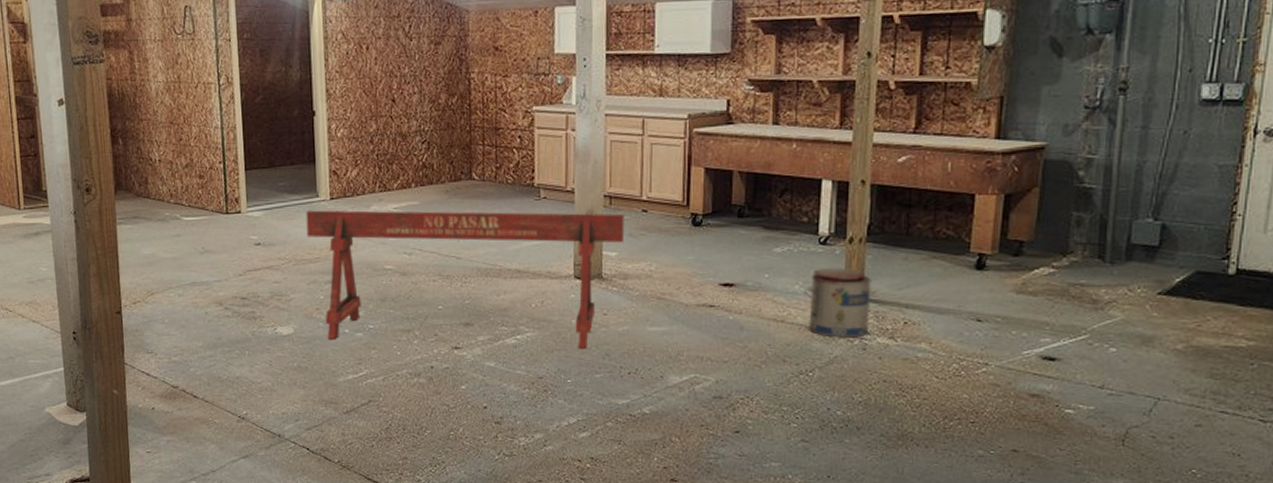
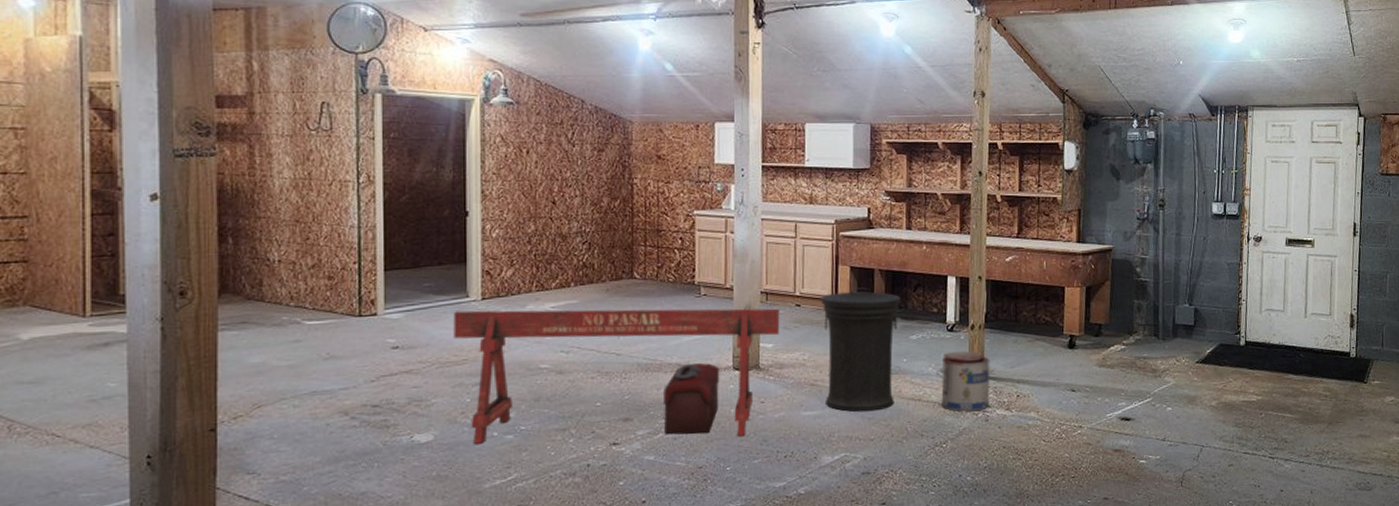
toolbox: none [503,270,561,344] -> present [664,363,720,435]
trash can: none [671,192,765,331] -> present [821,287,902,412]

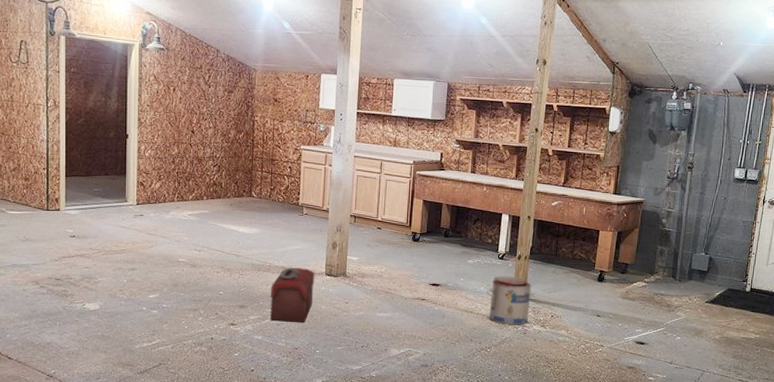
sawhorse: present [453,308,780,444] -> none [115,212,364,327]
trash can: present [821,287,902,412] -> none [396,218,463,318]

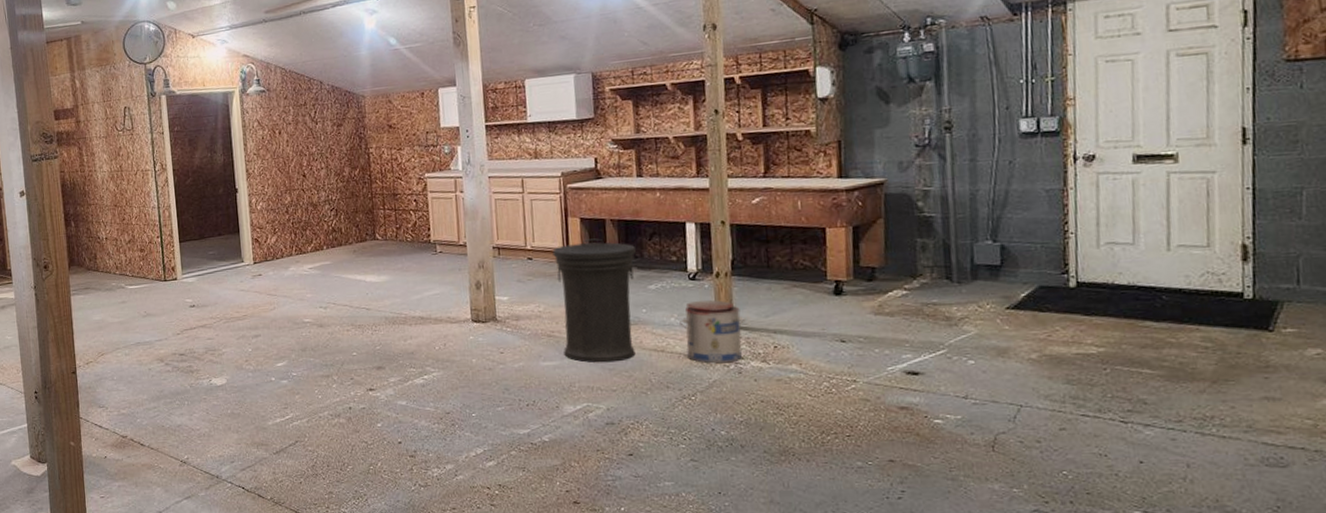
toolbox: present [270,268,315,323] -> none [410,316,461,382]
trash can: none [396,218,463,318] -> present [552,238,637,363]

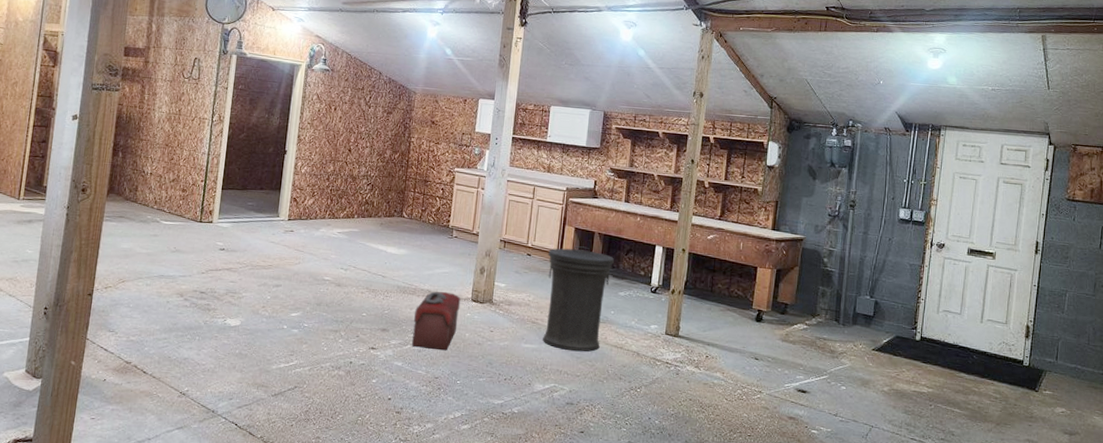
toolbox: none [410,316,461,382] -> present [412,291,461,351]
paint can: present [679,300,746,364] -> none [638,310,688,365]

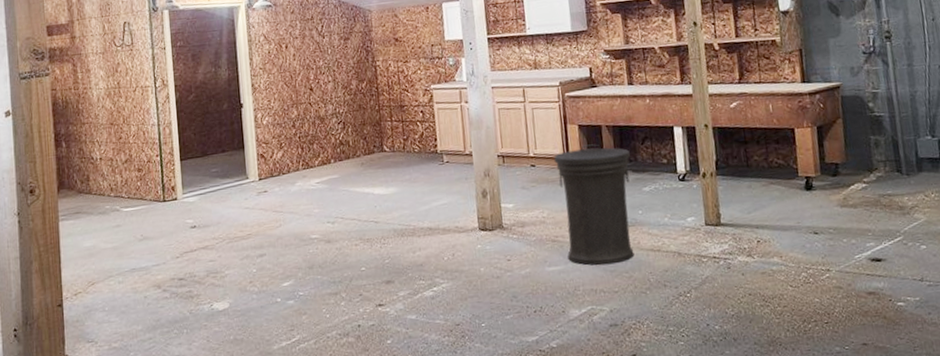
toolbox: present [412,291,461,351] -> none [418,225,469,295]

